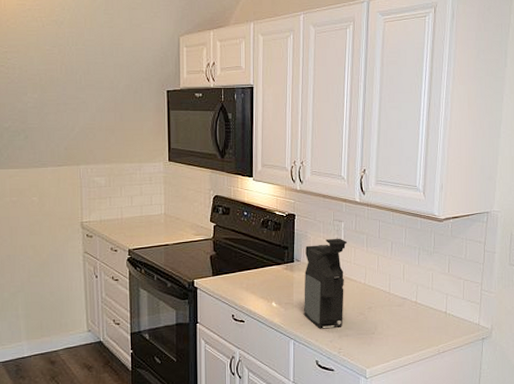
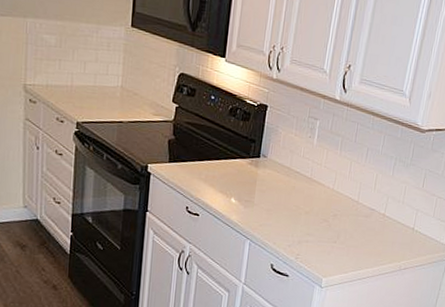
coffee maker: present [304,238,348,329] -> none [264,137,321,232]

